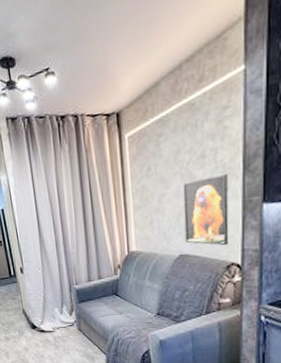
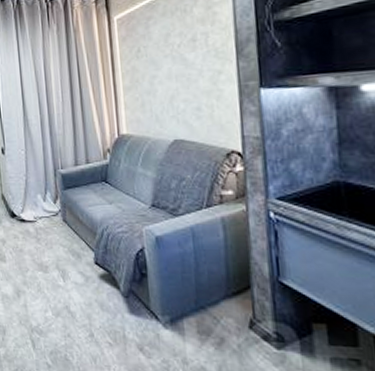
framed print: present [182,173,229,246] -> none [174,57,227,132]

